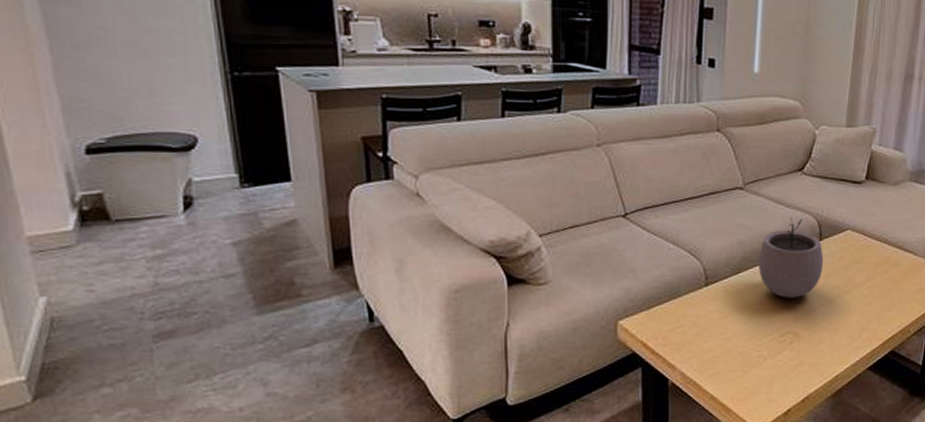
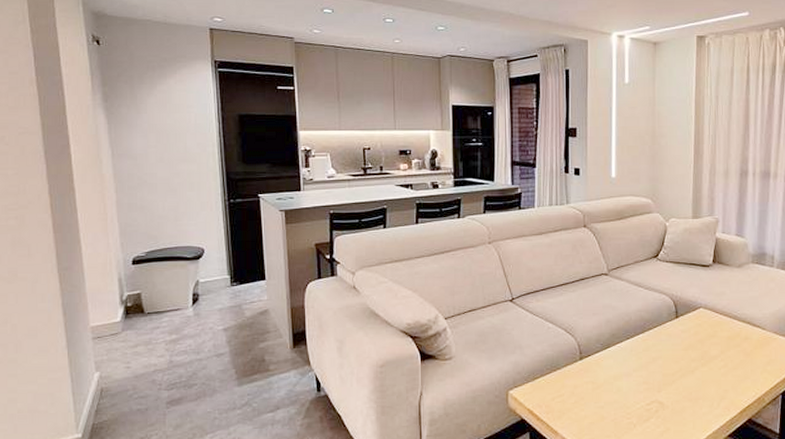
plant pot: present [758,216,824,298] -> none [624,297,681,370]

